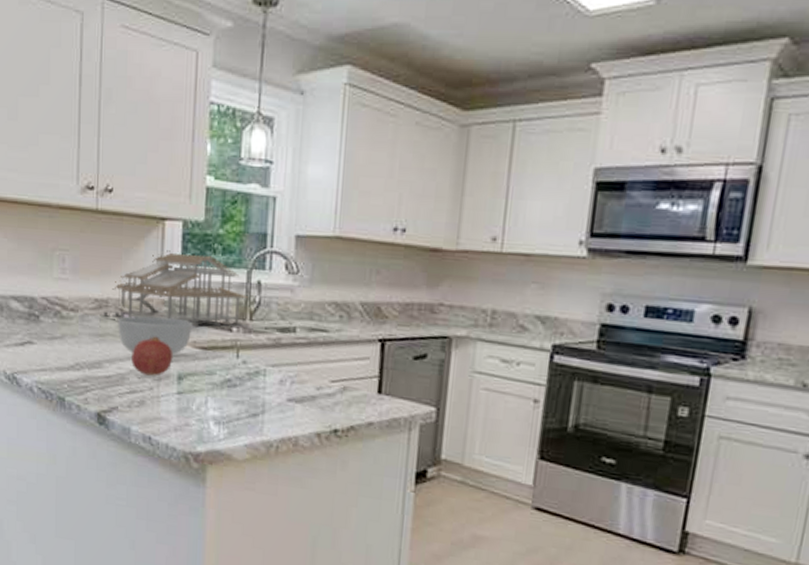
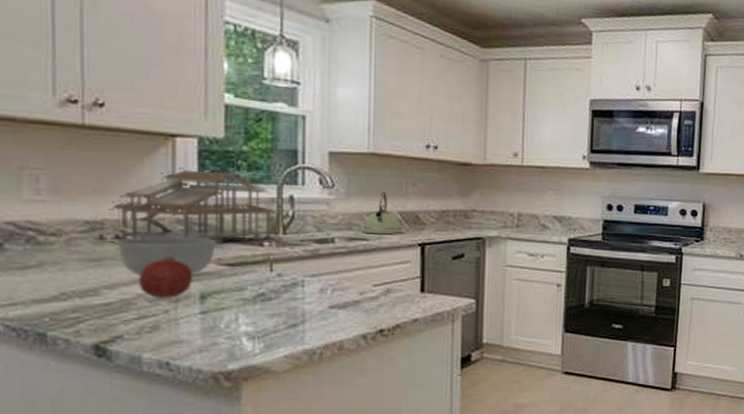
kettle: none [323,279,364,328] -> present [362,191,403,235]

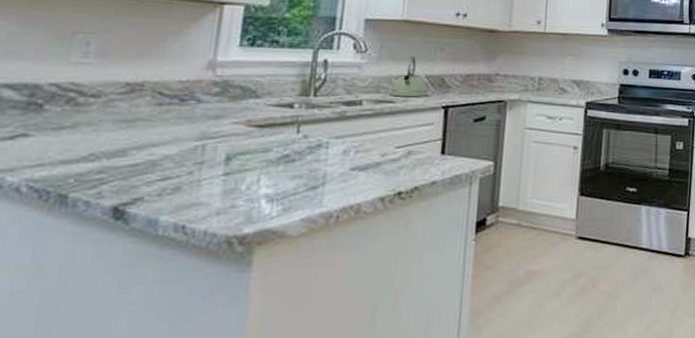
dish rack: present [92,167,280,244] -> none [130,33,313,106]
bowl: present [117,236,216,277] -> none [153,98,249,138]
fruit: present [139,256,194,298] -> none [167,118,222,159]

